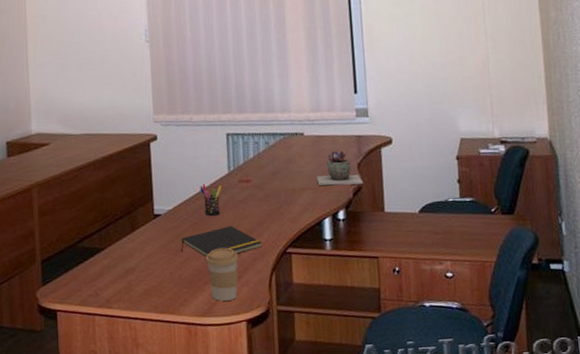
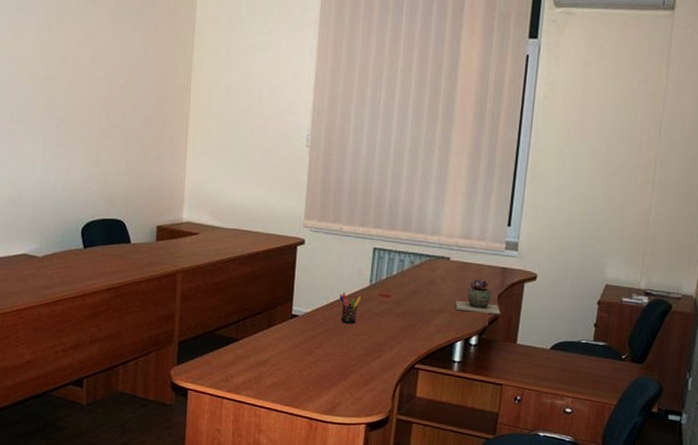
notepad: present [180,226,263,258] -> none [312,335,393,363]
coffee cup: present [206,247,239,301] -> none [335,354,368,404]

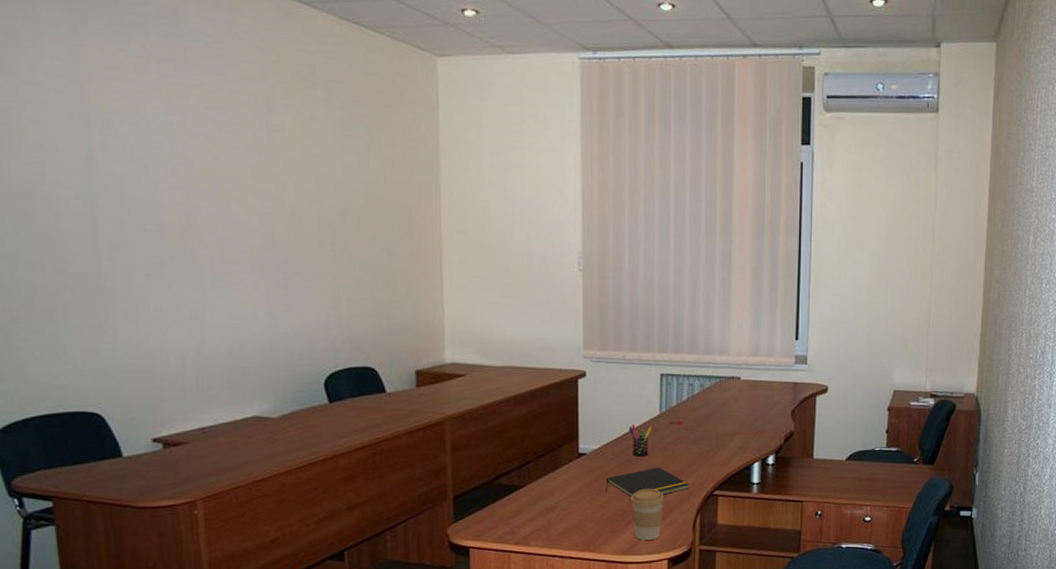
notepad: none [312,335,393,363] -> present [604,467,690,498]
coffee cup: none [335,354,368,404] -> present [631,488,665,540]
succulent plant: present [454,279,501,314] -> none [749,397,796,431]

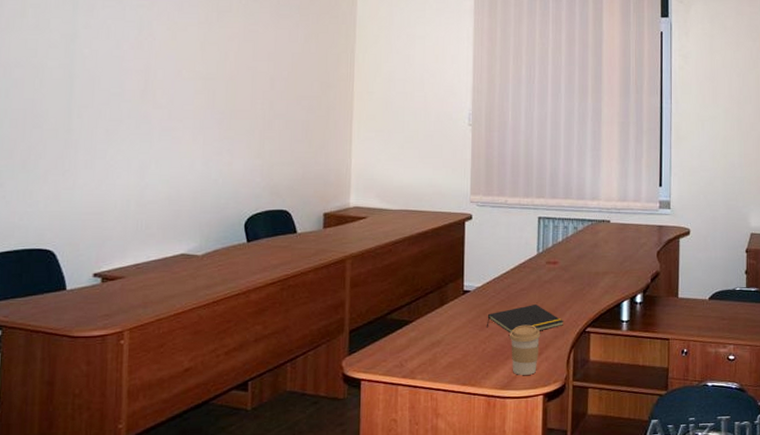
pen holder: present [629,424,651,457] -> none [509,264,529,294]

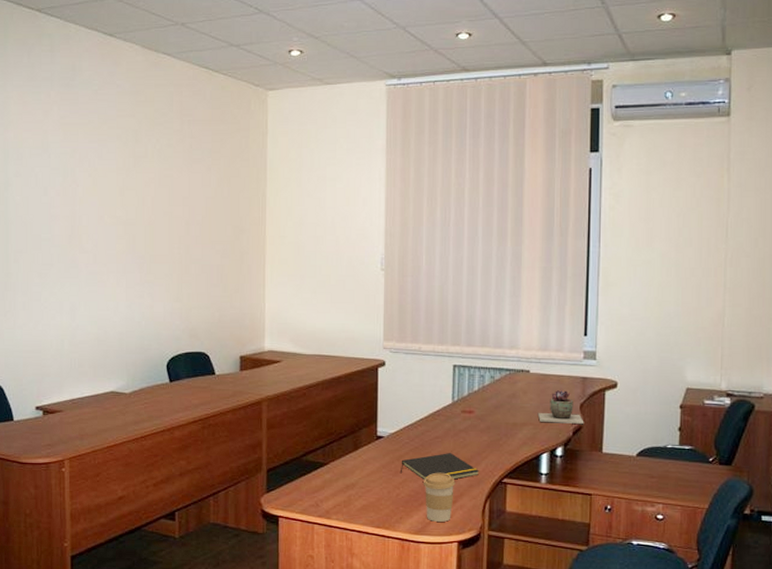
succulent plant: none [618,239,661,271] -> present [537,390,584,424]

